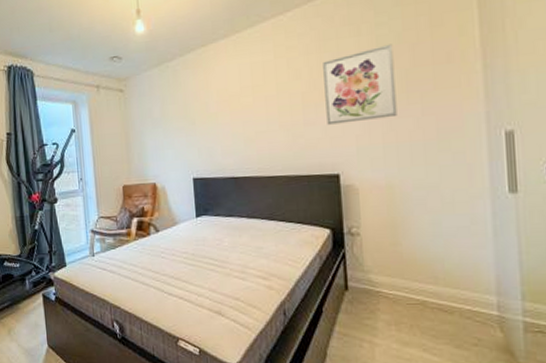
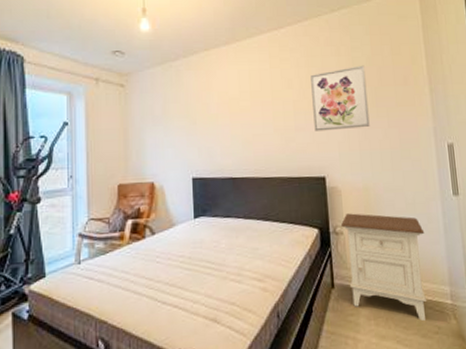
nightstand: none [357,213,466,332] -> present [340,213,426,322]

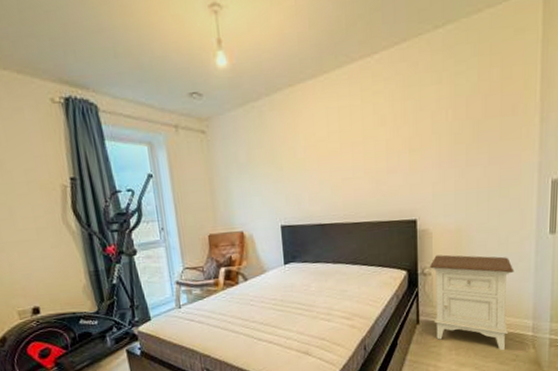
wall art: present [311,65,370,131] -> none [406,94,469,172]

